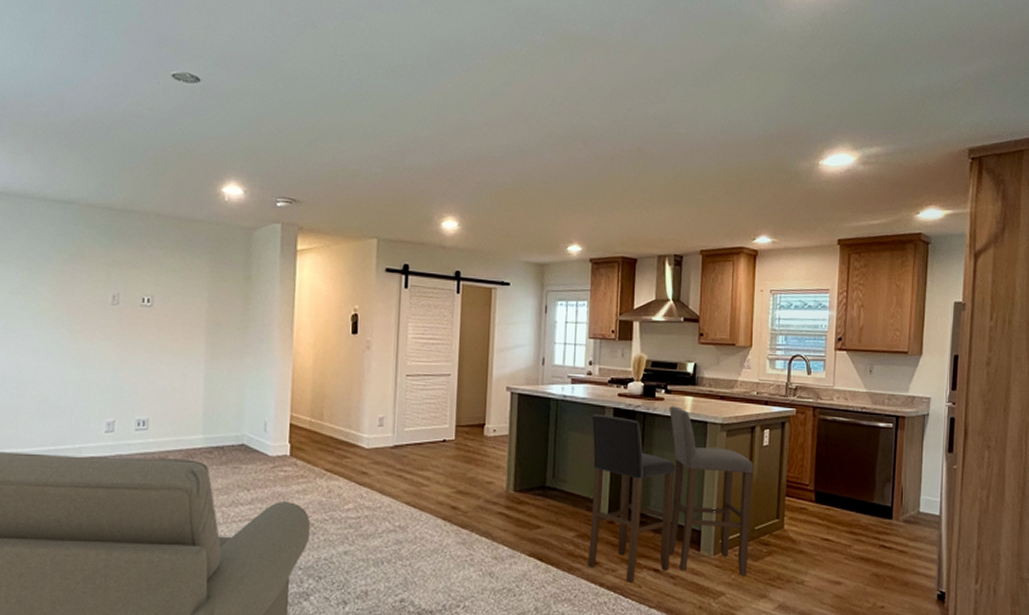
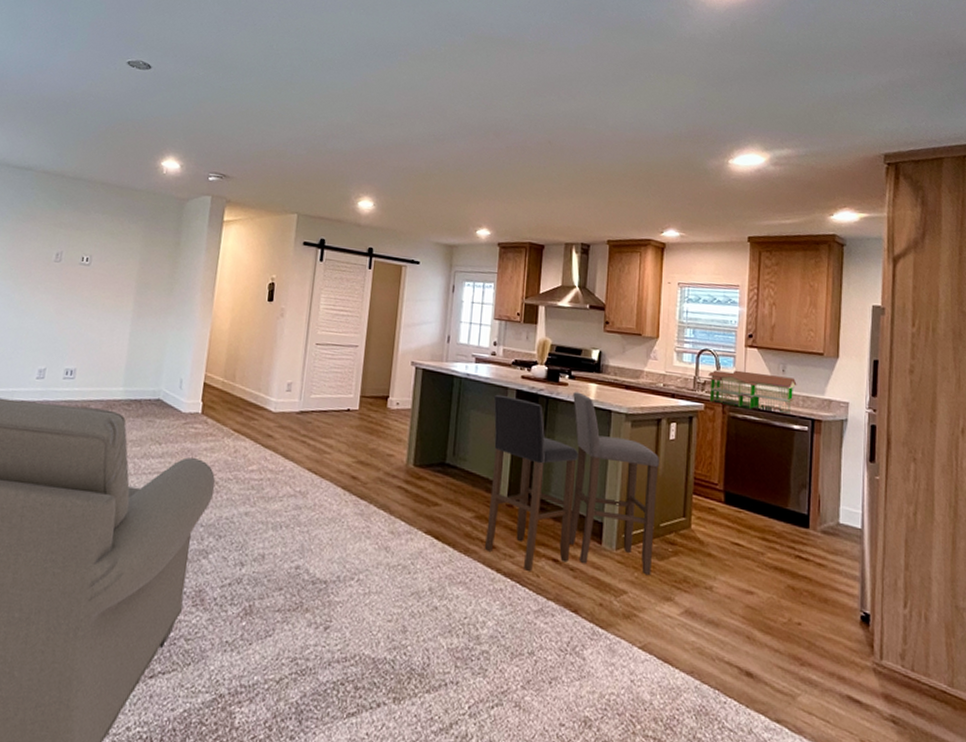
dish rack: none [799,373,883,412] -> present [707,370,797,414]

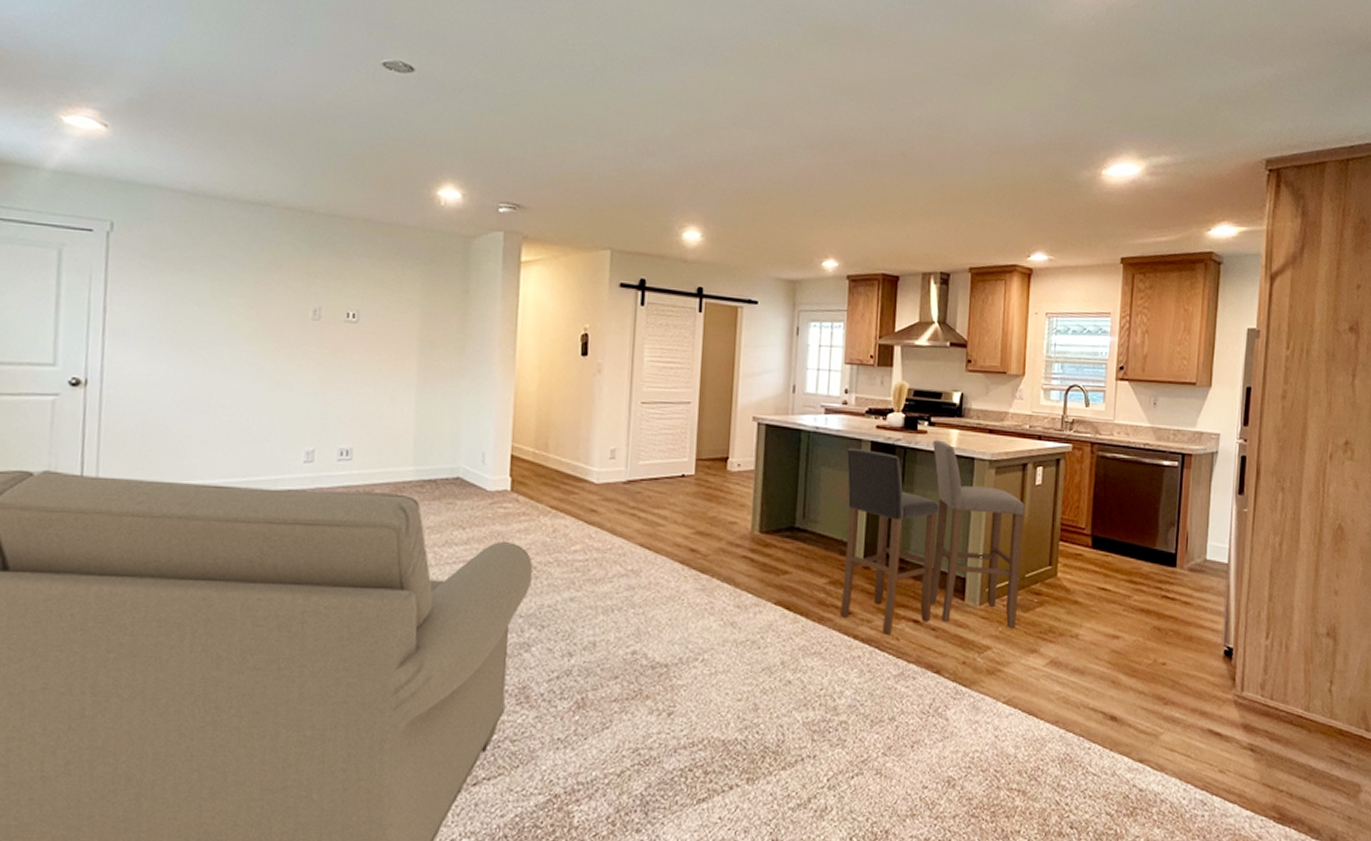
dish rack: present [707,370,797,414] -> none [1076,406,1168,449]

